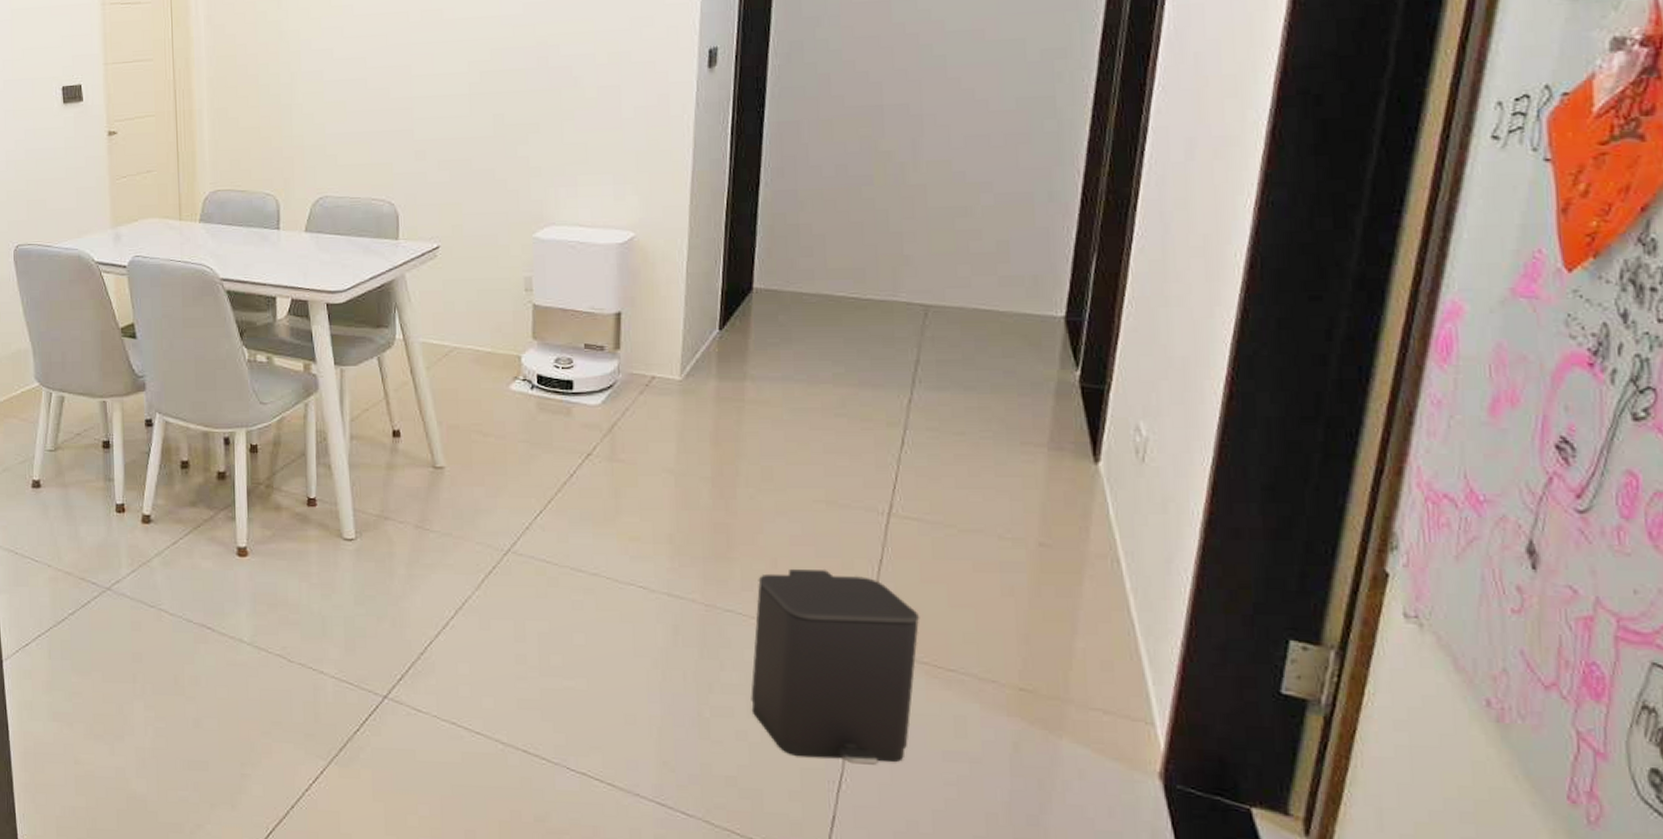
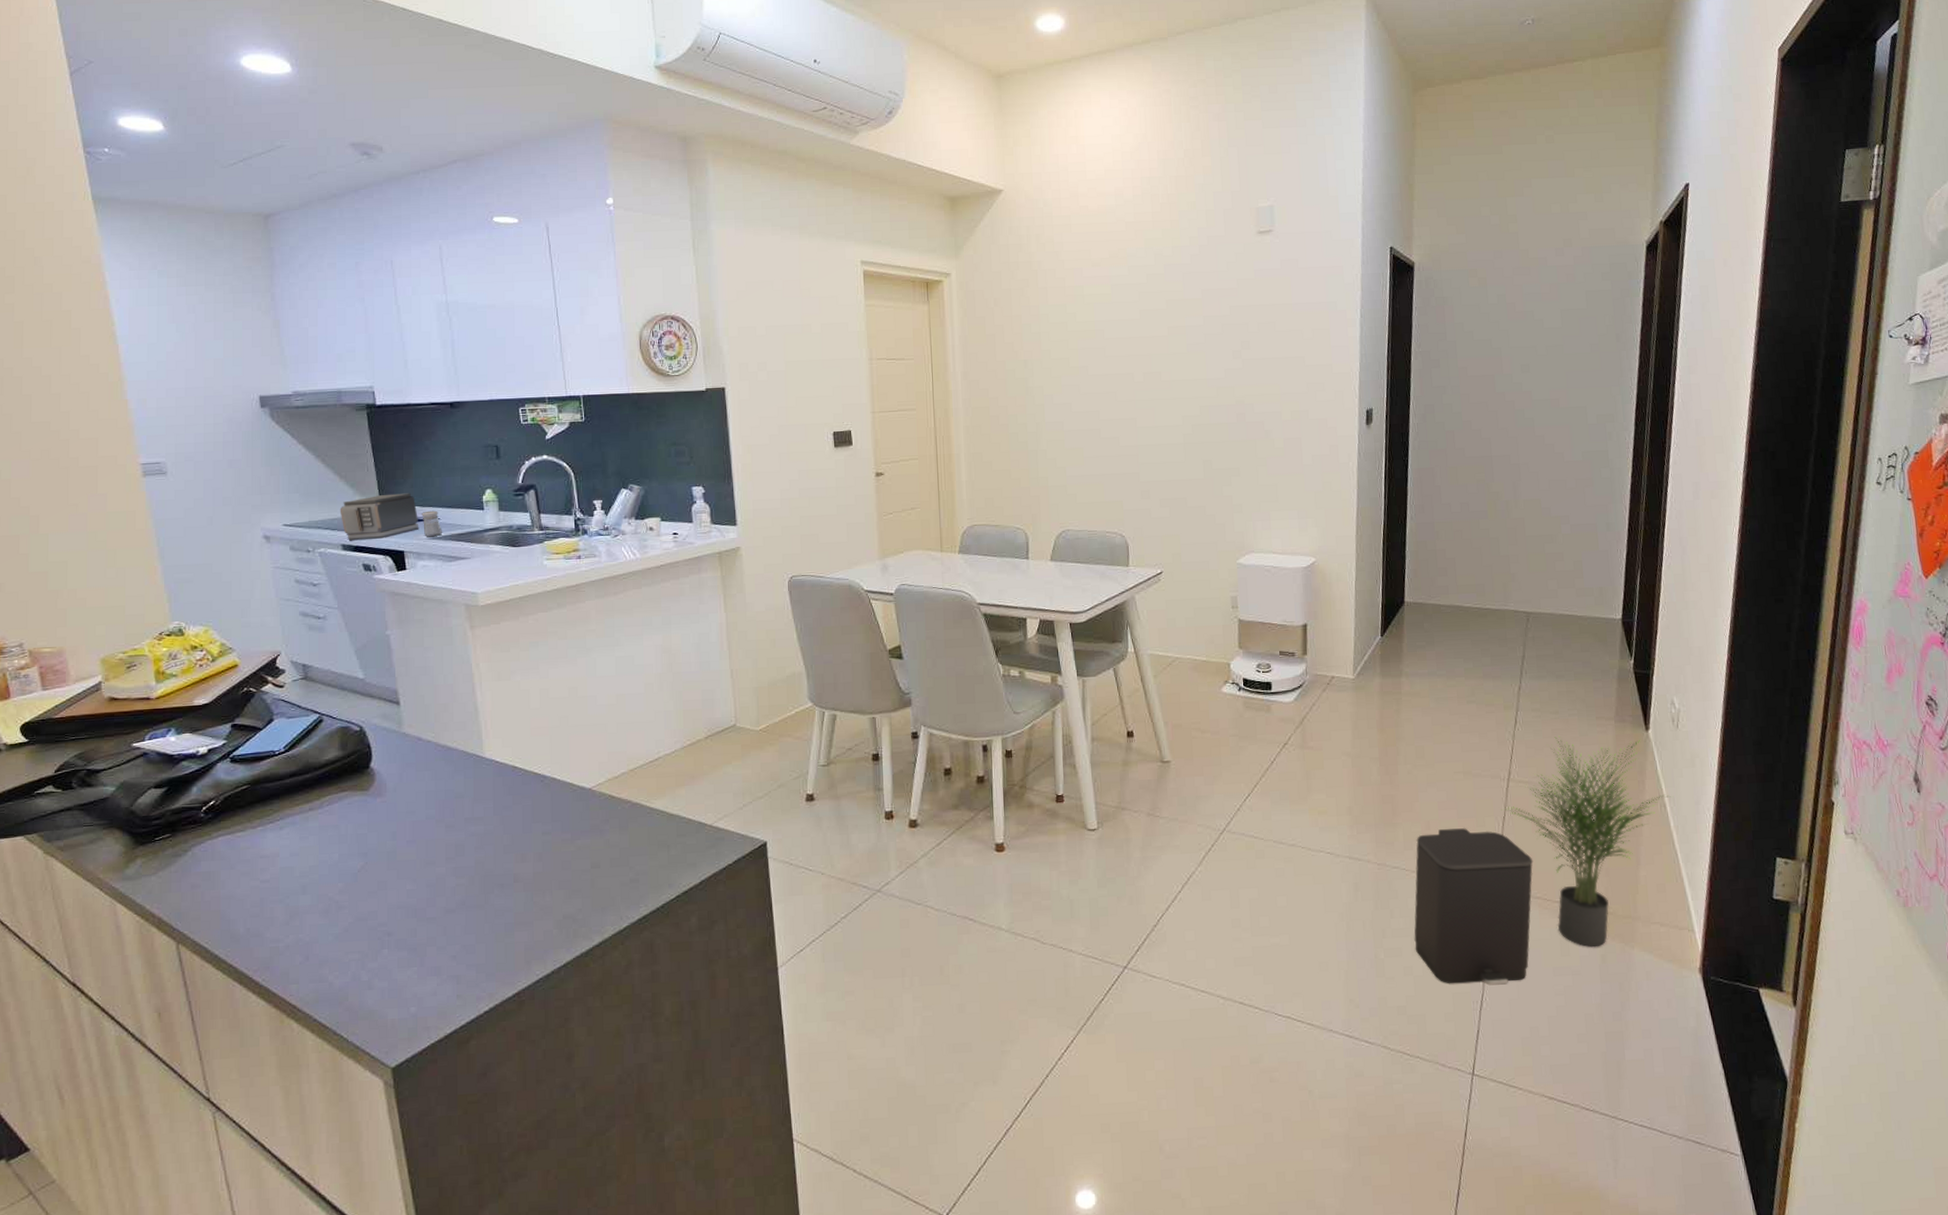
potted plant: none [878,463,1132,732] -> present [1501,735,1674,948]

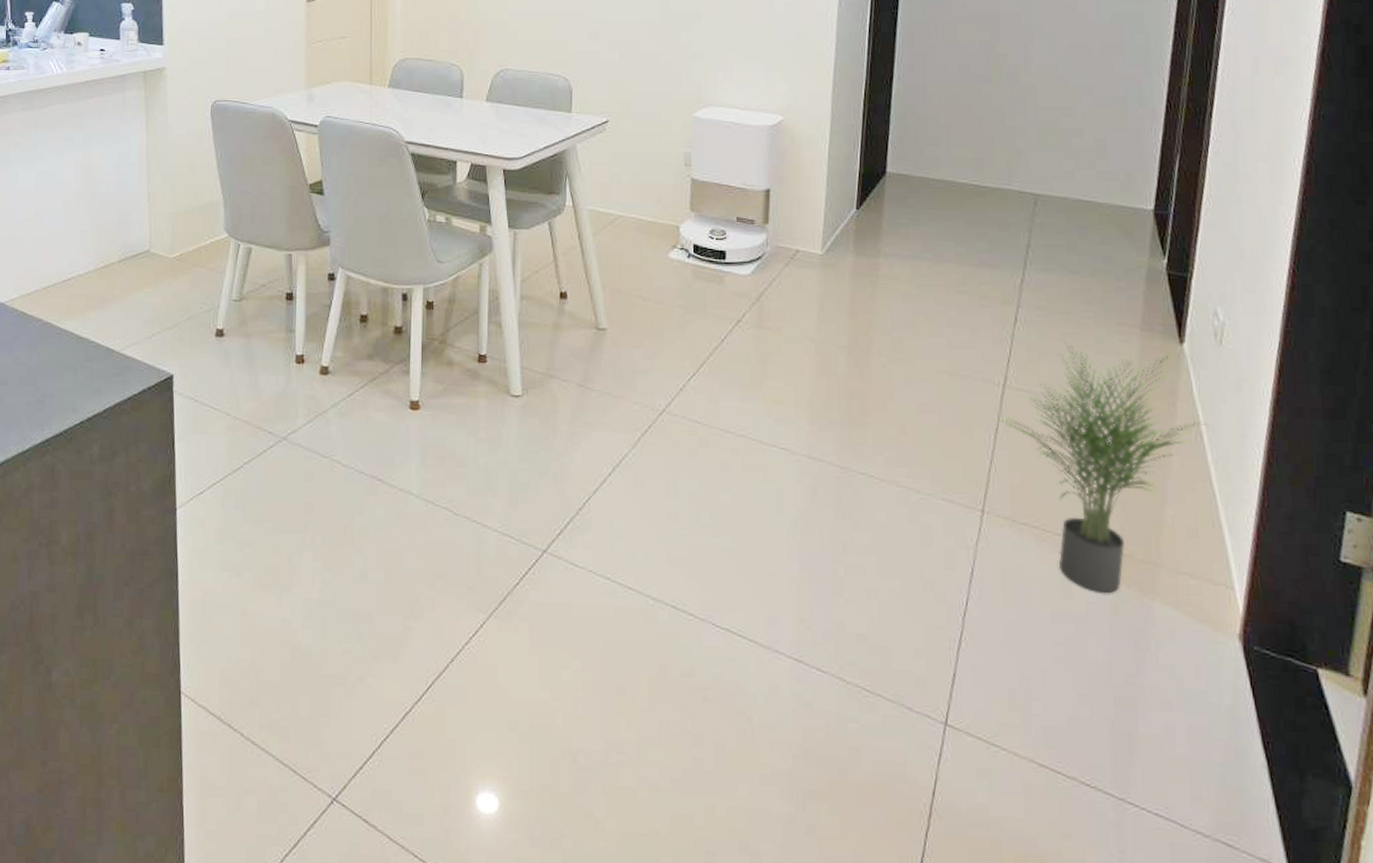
pedal bin: present [1414,827,1533,986] -> none [881,435,1031,624]

